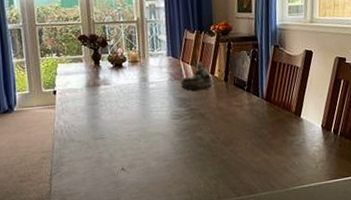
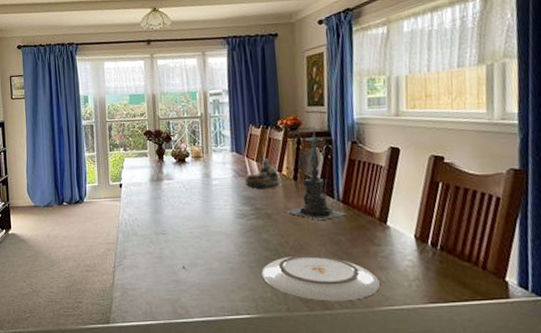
plate: none [195,147,294,187] -> present [261,255,380,302]
candle holder: none [215,30,270,118] -> present [283,125,348,221]

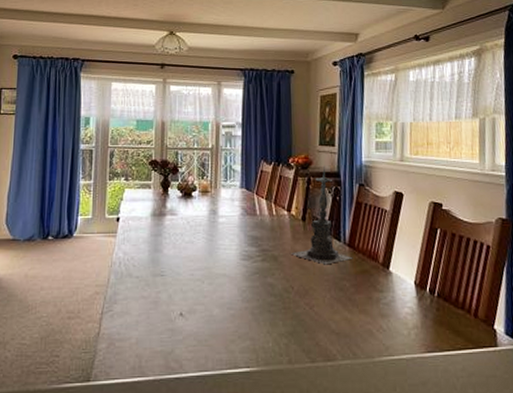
bowl: present [244,158,280,188] -> none [252,197,289,228]
plate: present [261,255,380,302] -> none [264,301,381,352]

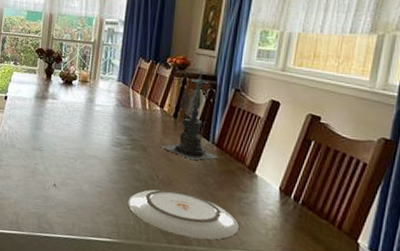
plate: none [264,301,381,352] -> present [128,189,239,240]

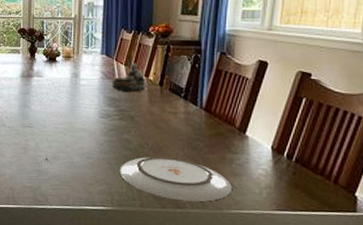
bowl: none [126,93,161,122] -> present [111,63,146,92]
candle holder: present [158,68,220,161] -> none [146,34,209,126]

